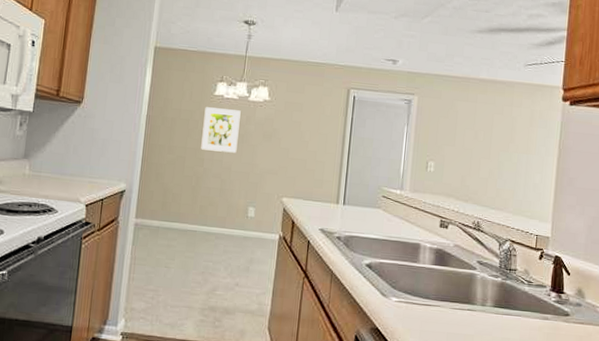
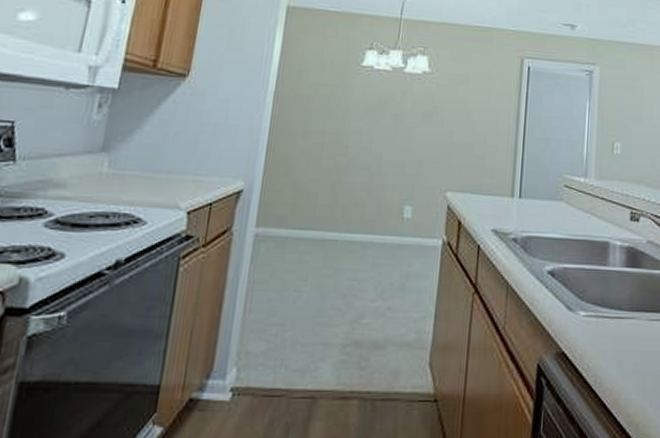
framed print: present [201,107,241,153] -> none [344,80,395,138]

